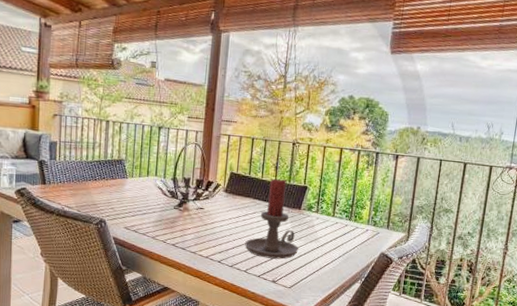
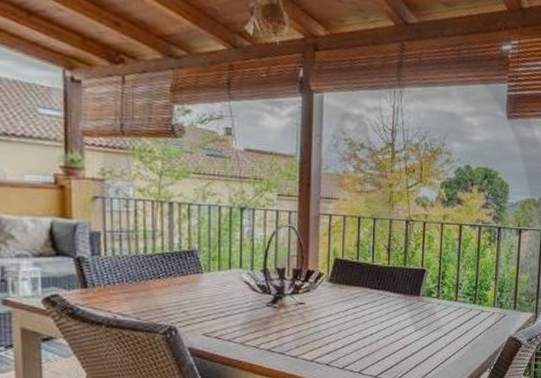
candle holder: present [245,179,299,259] -> none [357,262,419,355]

